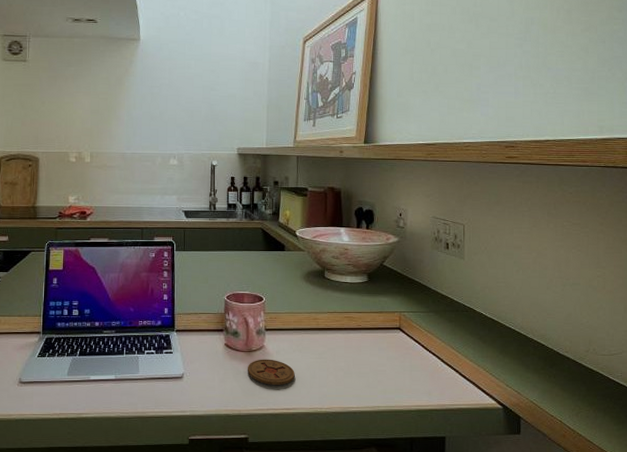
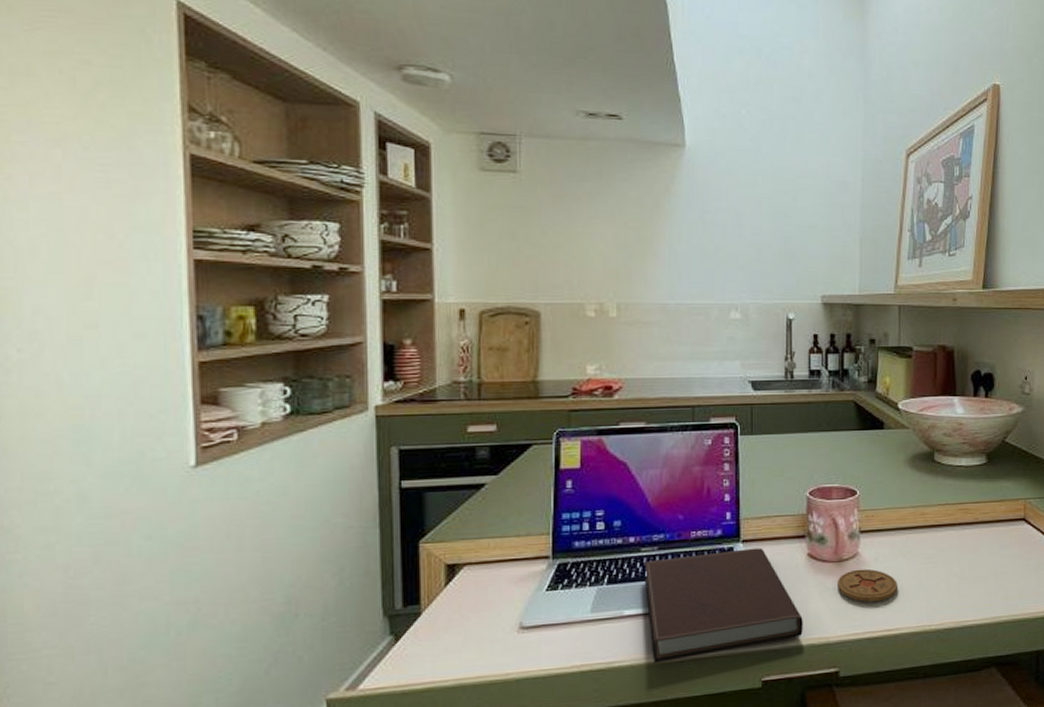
notebook: none [105,336,221,418] -> present [644,548,803,664]

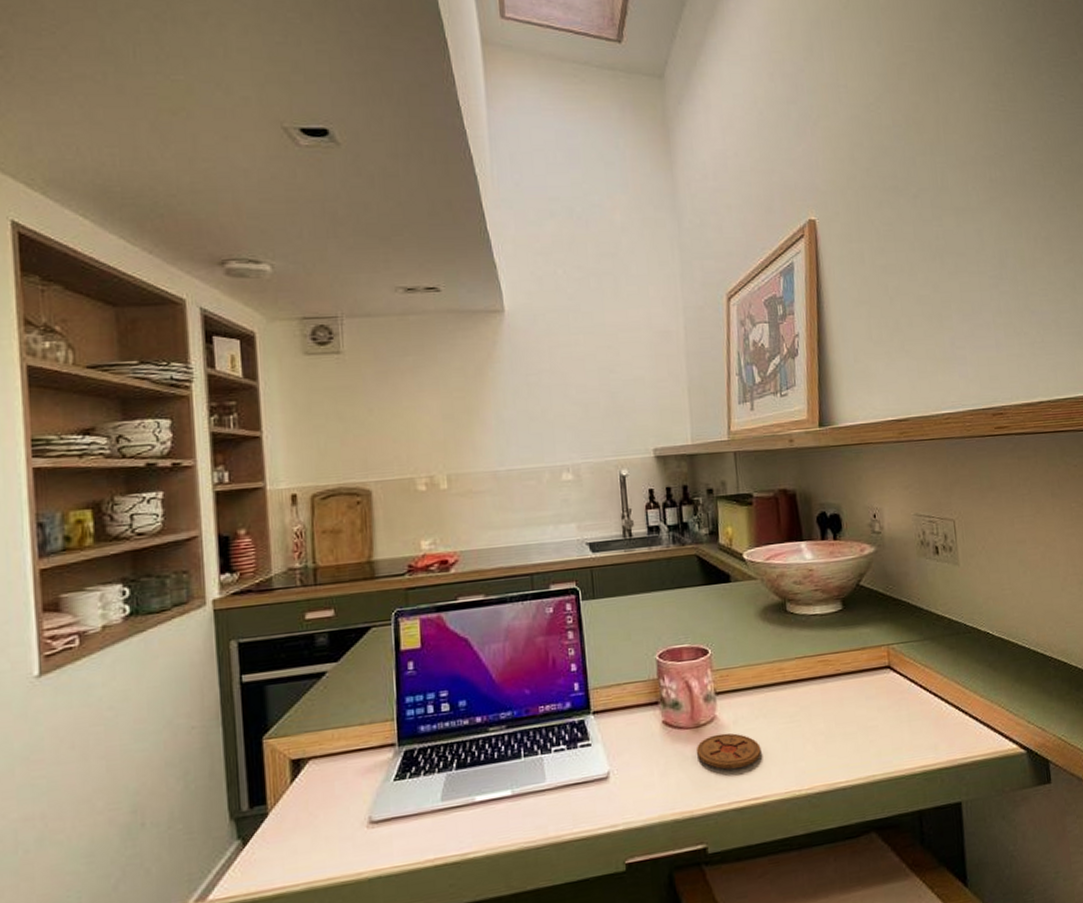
notebook: present [644,548,803,664] -> none [494,718,665,852]

